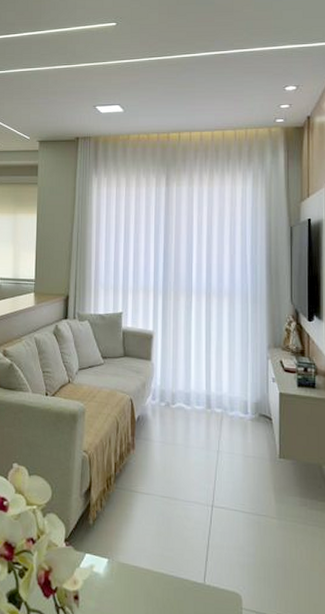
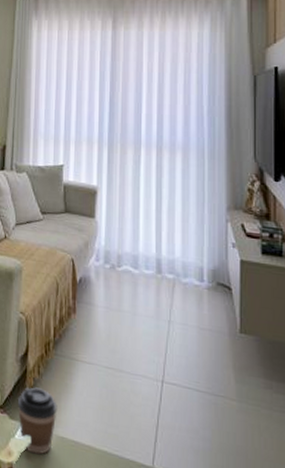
coffee cup: none [81,519,119,581] -> present [17,387,58,455]

